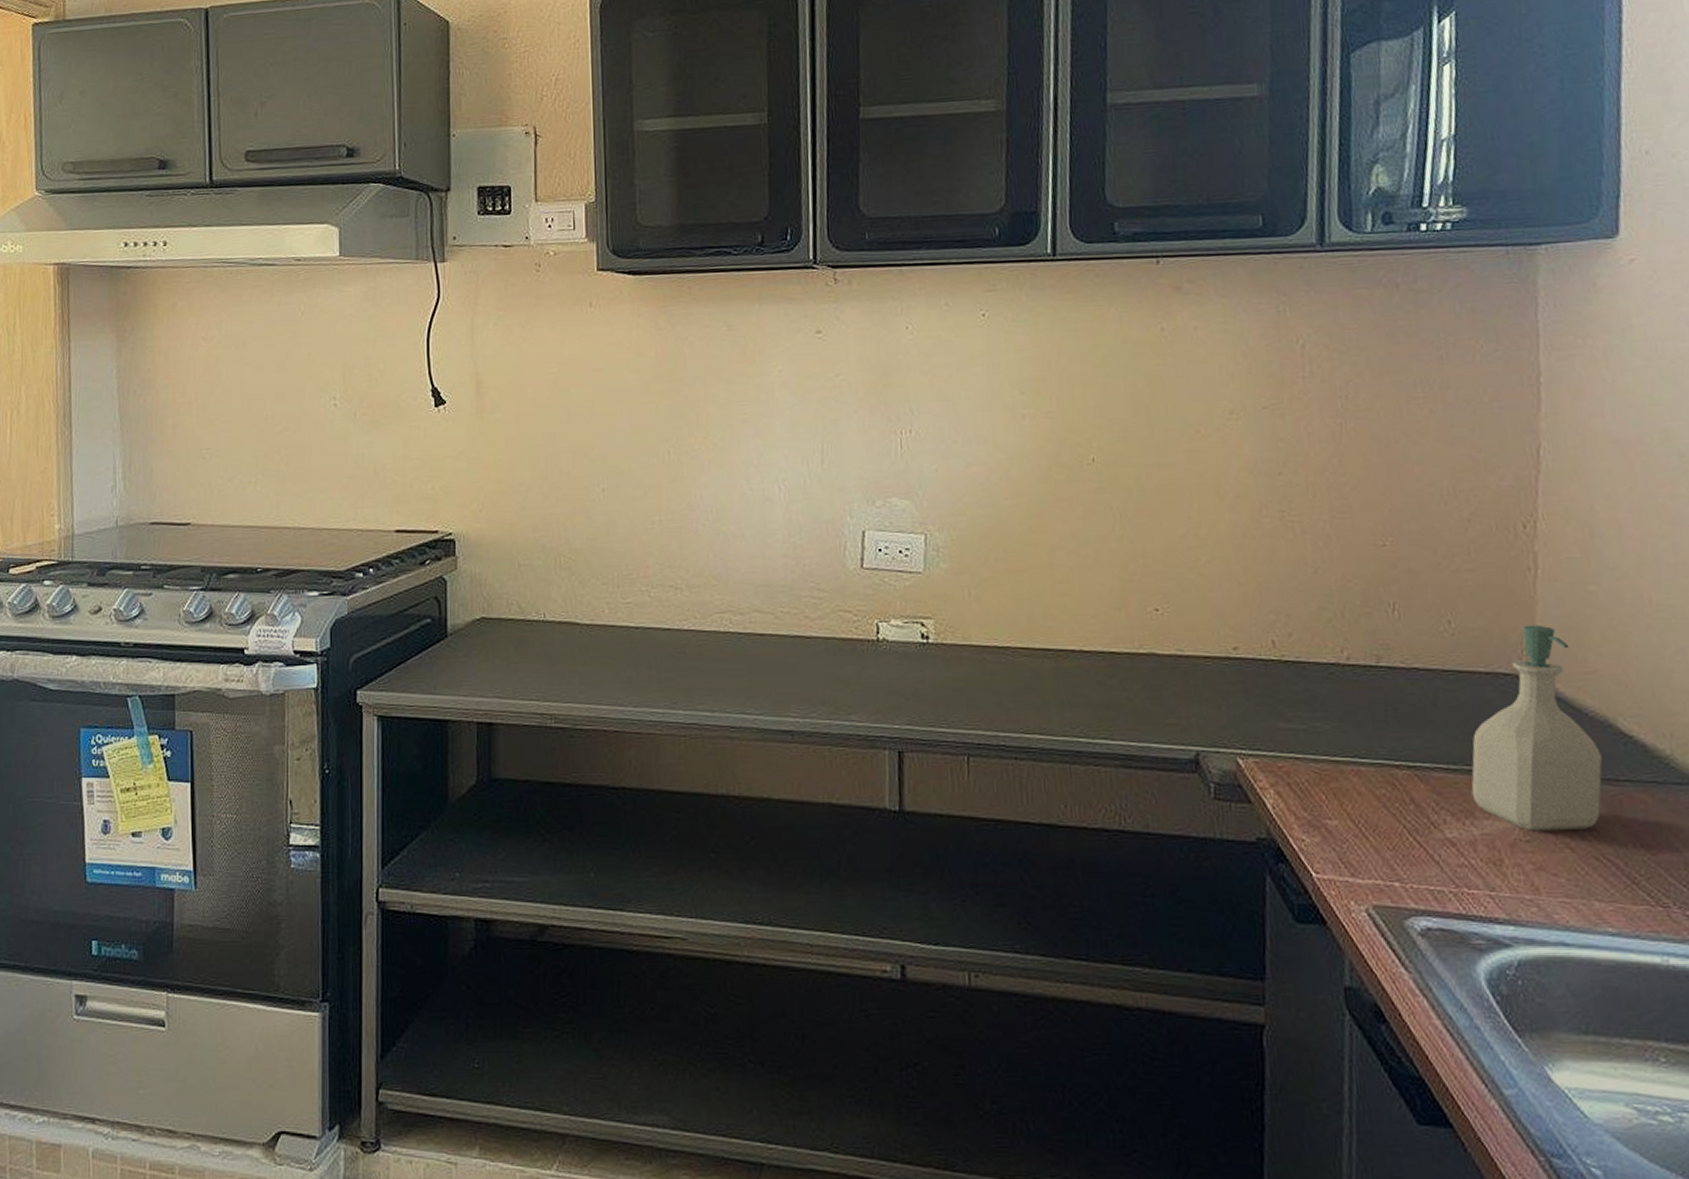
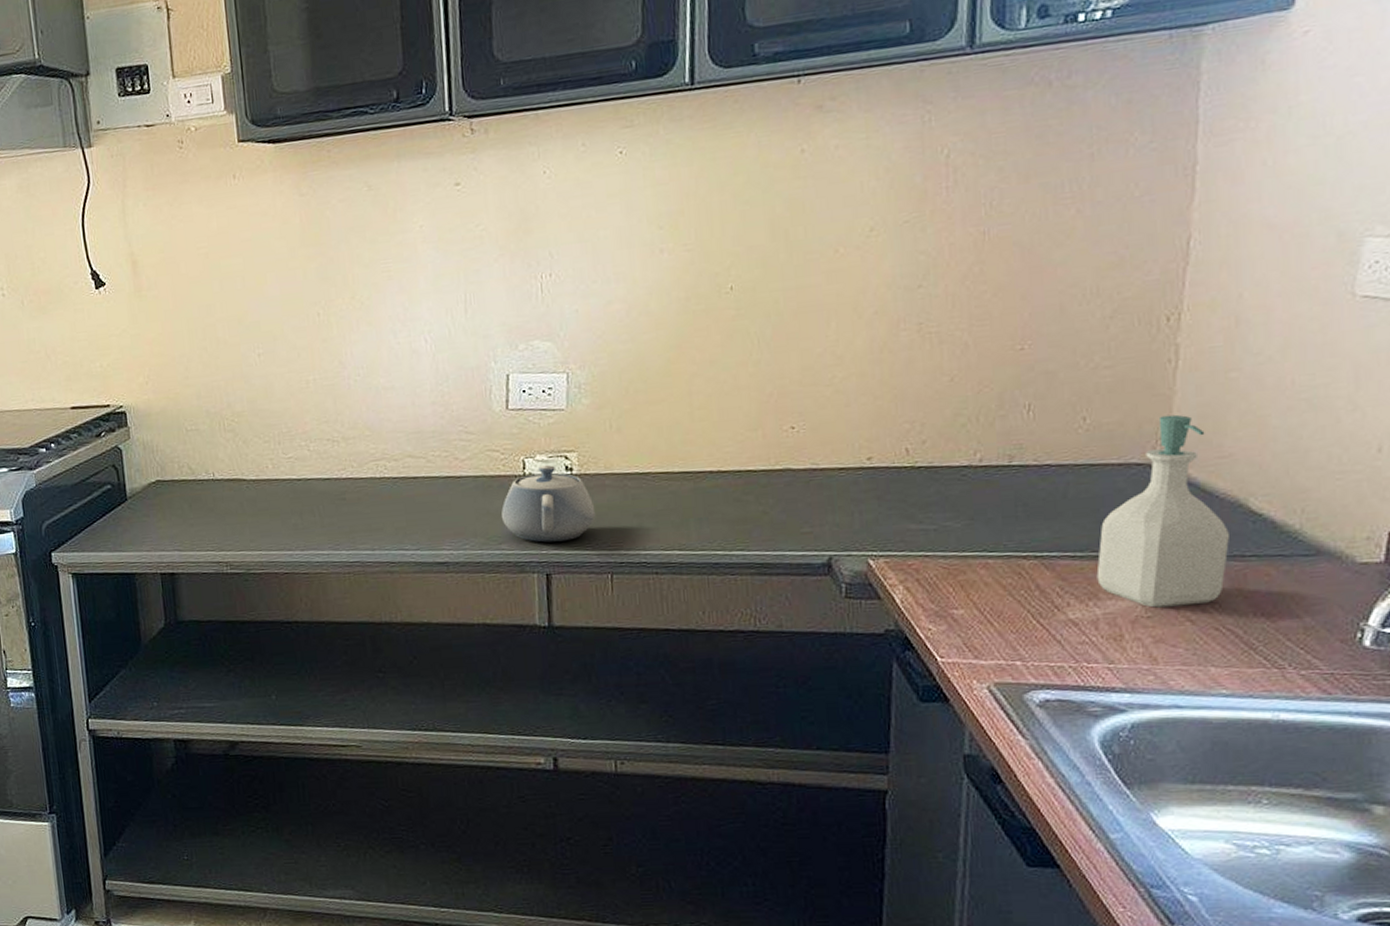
teapot: none [851,630,952,716] -> present [500,464,596,543]

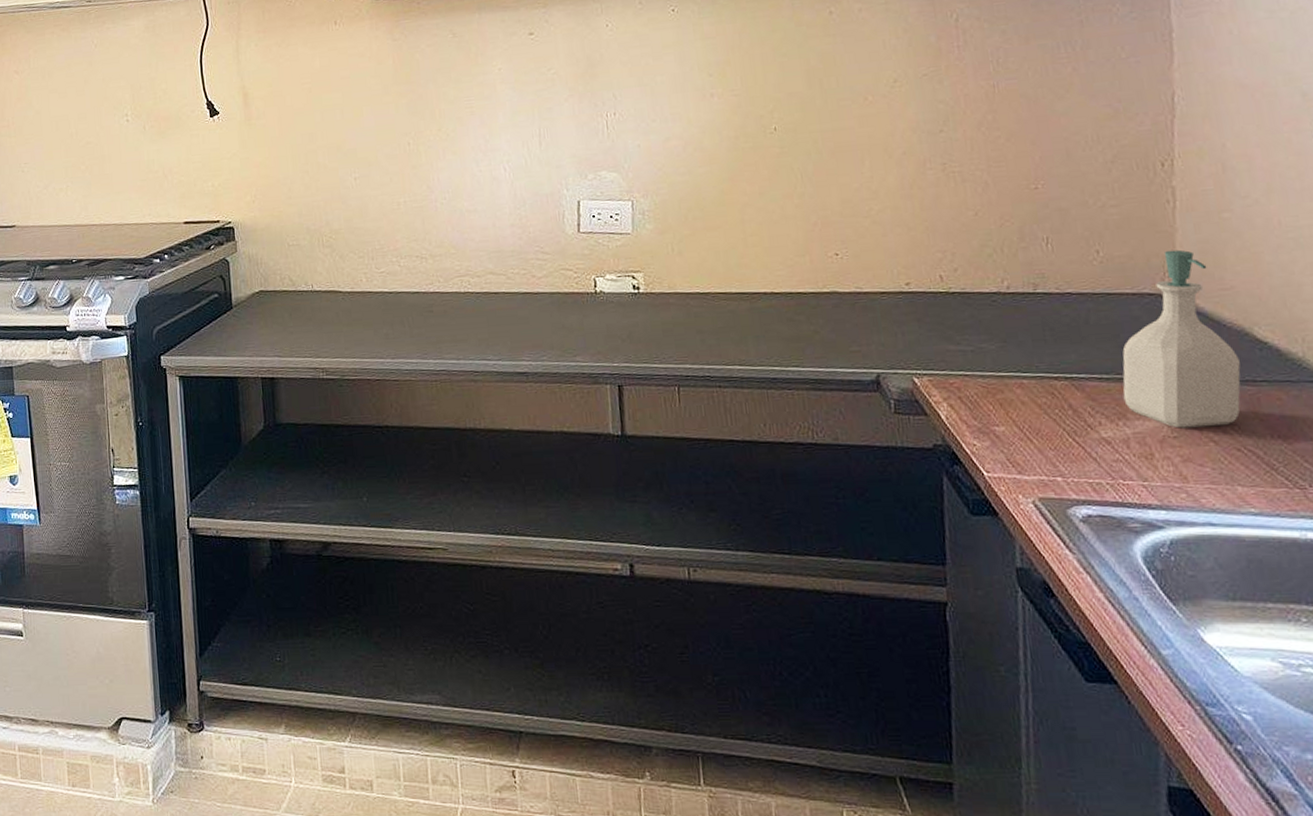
teapot: present [500,464,596,543] -> none [575,283,662,356]

